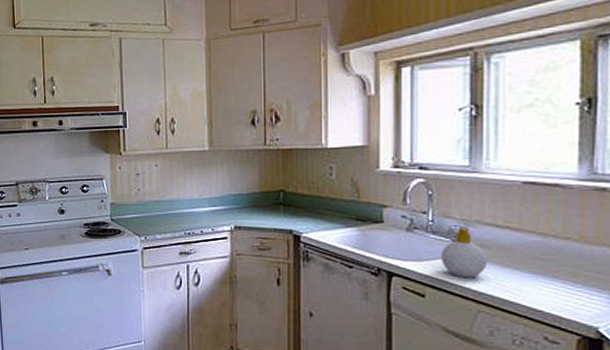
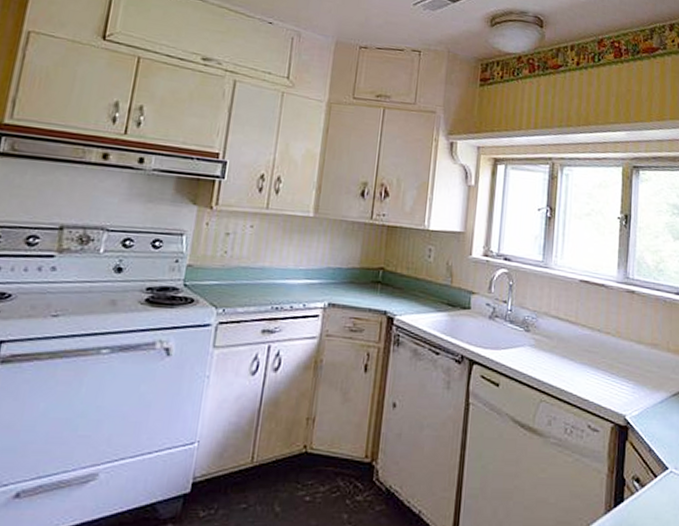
soap bottle: present [442,227,488,279] -> none [515,318,551,368]

